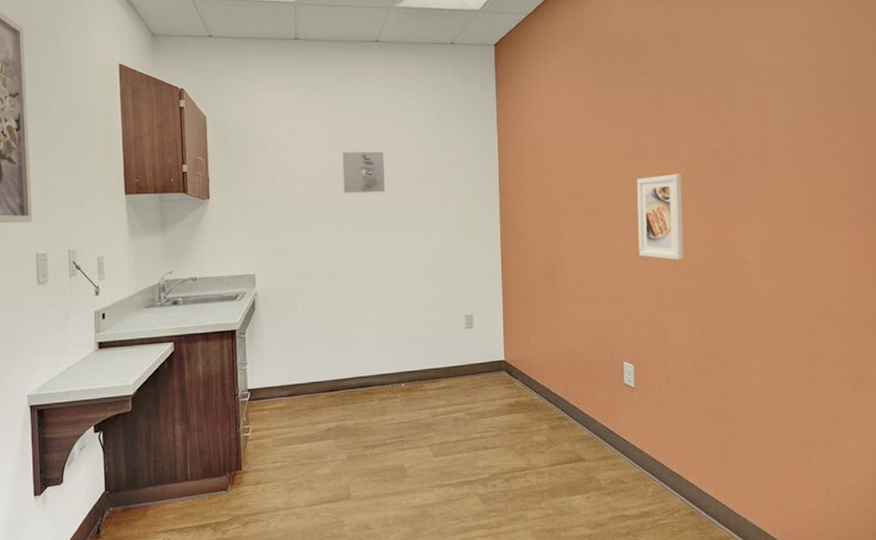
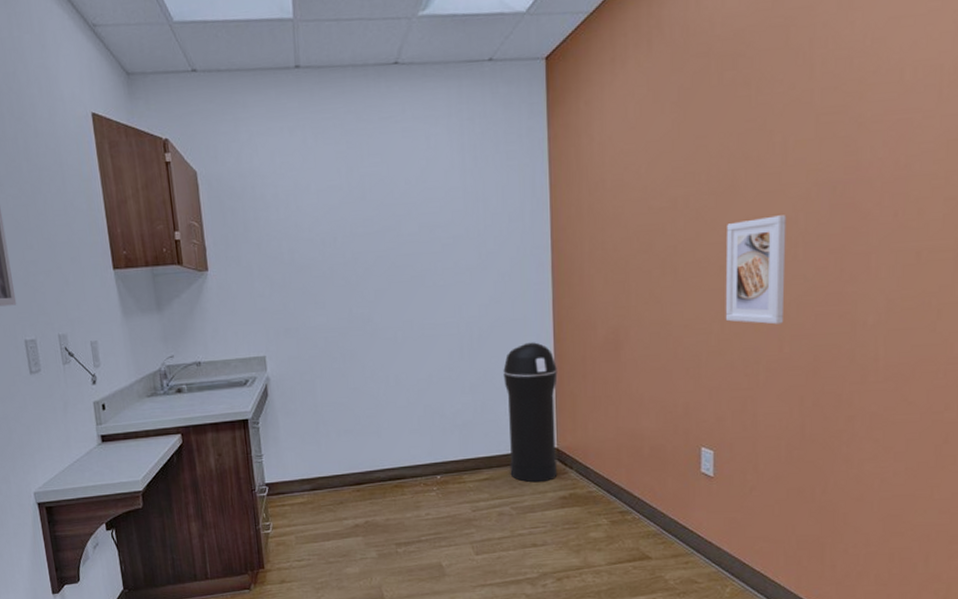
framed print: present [341,150,386,194] -> none [357,204,413,258]
trash can: none [460,269,505,391] -> present [503,342,558,483]

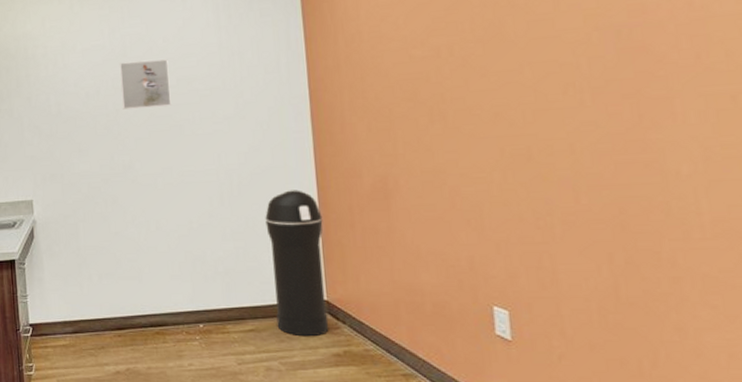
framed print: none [357,204,413,258] -> present [119,59,172,110]
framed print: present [725,215,786,325] -> none [498,60,576,174]

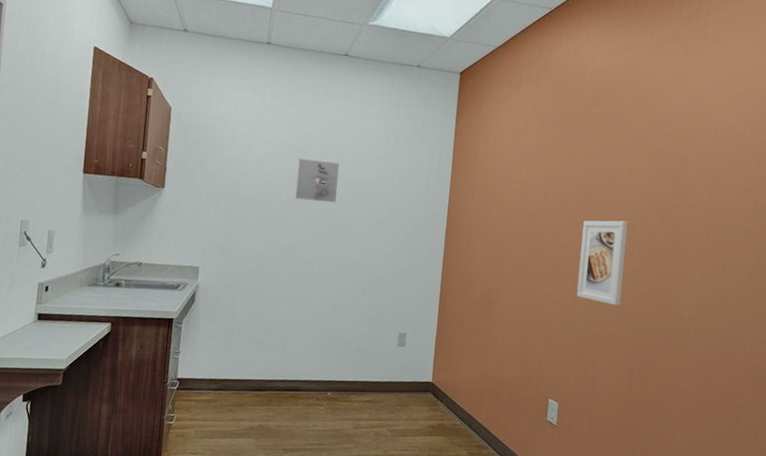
trash can: present [265,190,329,337] -> none [390,289,440,411]
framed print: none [498,60,576,174] -> present [576,220,628,306]

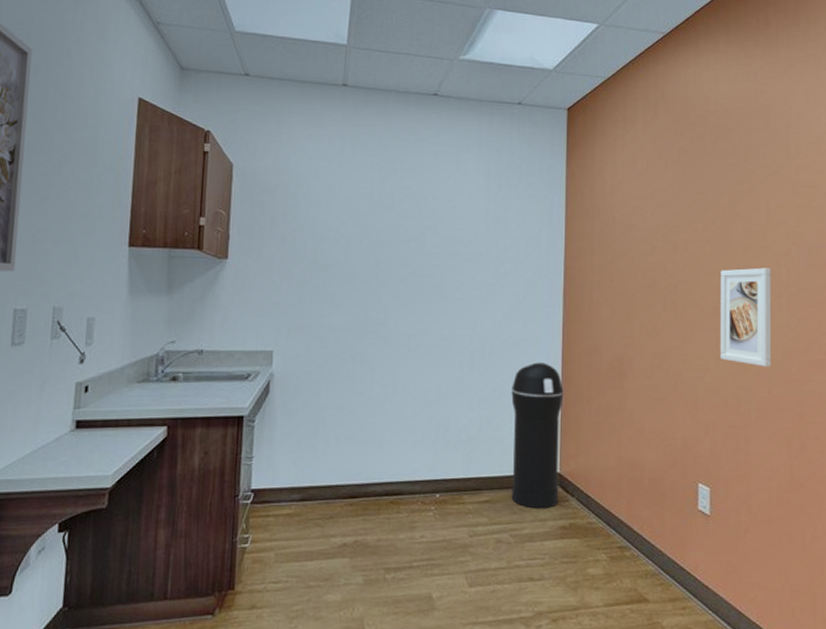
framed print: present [294,158,340,203] -> none [383,215,436,266]
trash can: none [390,289,440,411] -> present [511,362,564,509]

